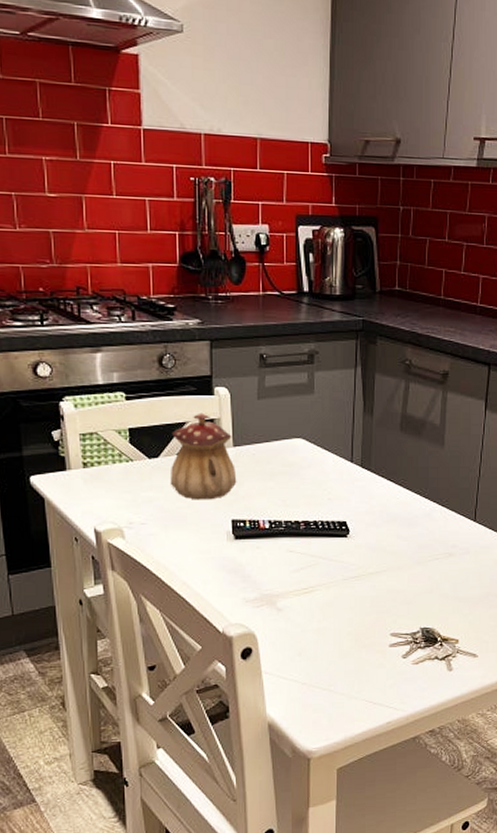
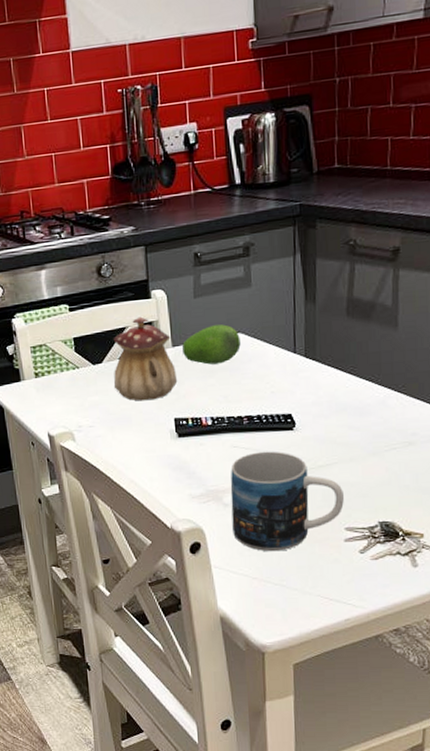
fruit: none [244,428,301,467] -> present [182,324,241,365]
mug: none [284,557,390,657] -> present [230,451,344,552]

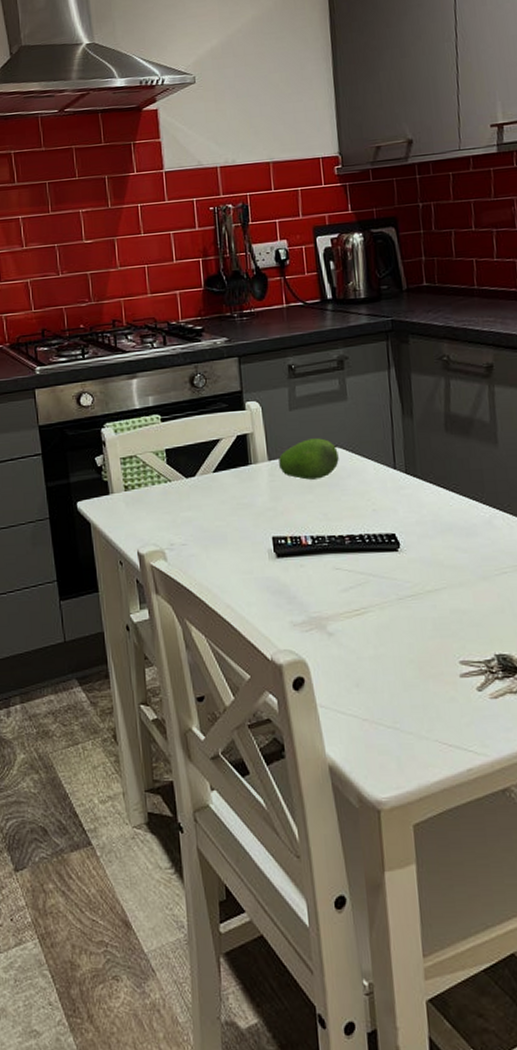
teapot: present [113,316,178,401] -> none [206,428,275,518]
mug: present [230,451,344,552] -> none [334,574,457,689]

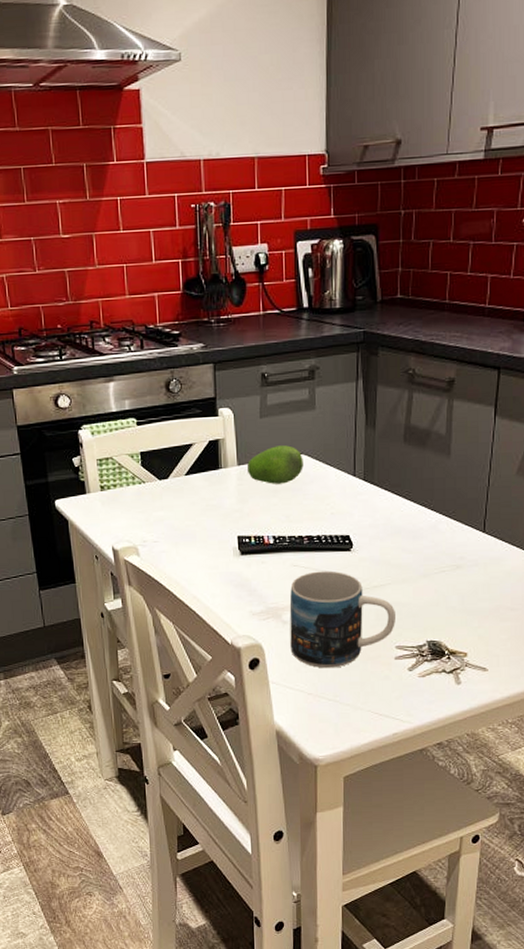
mug: none [334,574,457,689] -> present [289,570,395,669]

